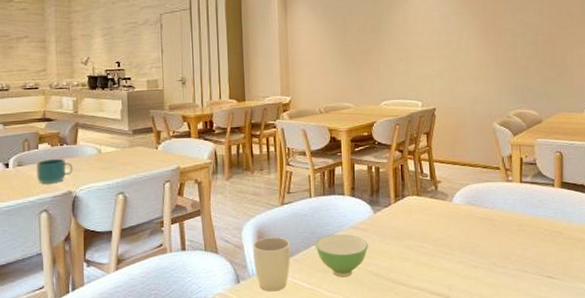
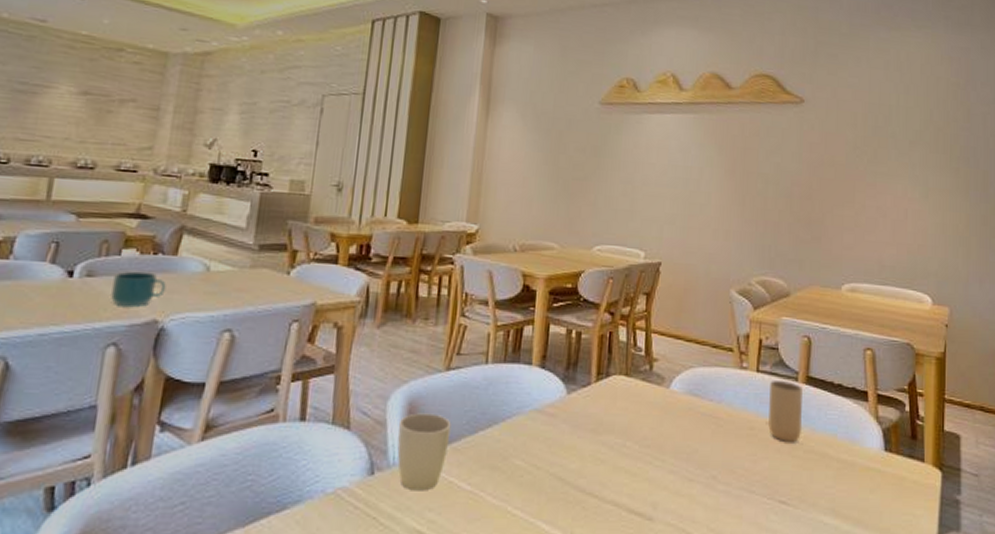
bowl: present [315,234,369,278] -> none [483,418,555,479]
cup: none [532,187,561,233] -> present [768,381,803,442]

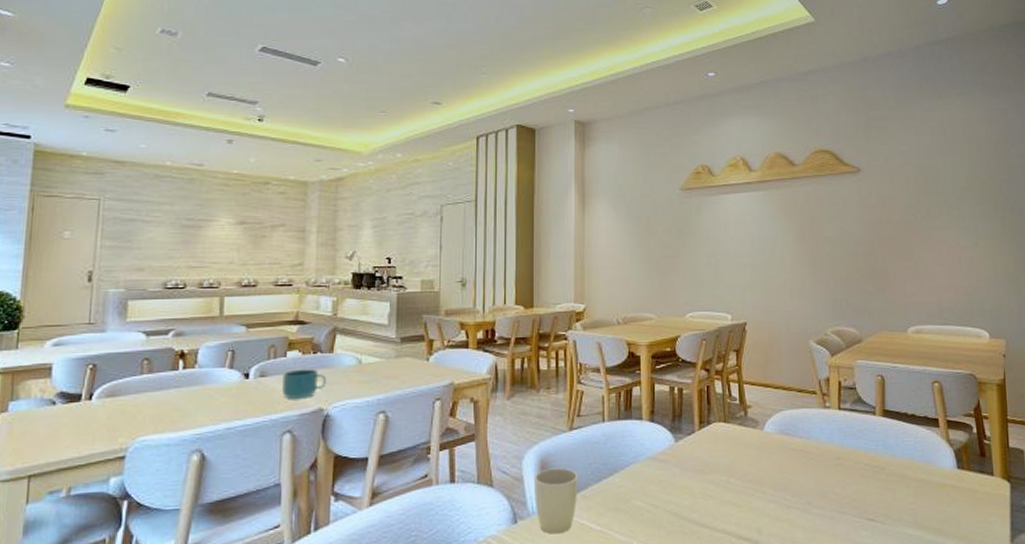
cup: present [768,381,803,442] -> none [851,415,883,468]

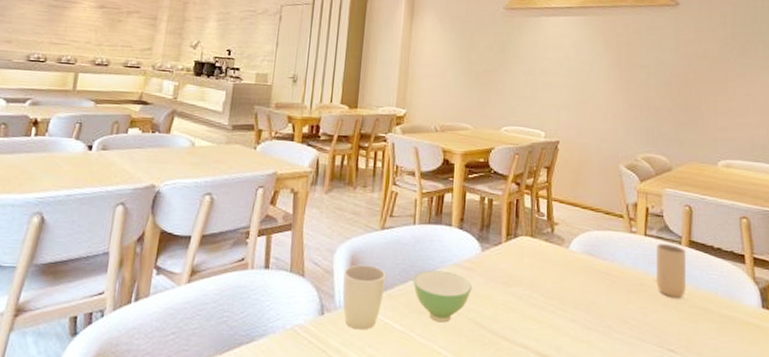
cup: present [281,369,327,399] -> none [119,146,162,174]
bowl: none [606,466,668,518] -> present [412,270,472,323]
cup: none [851,415,883,468] -> present [656,244,687,298]

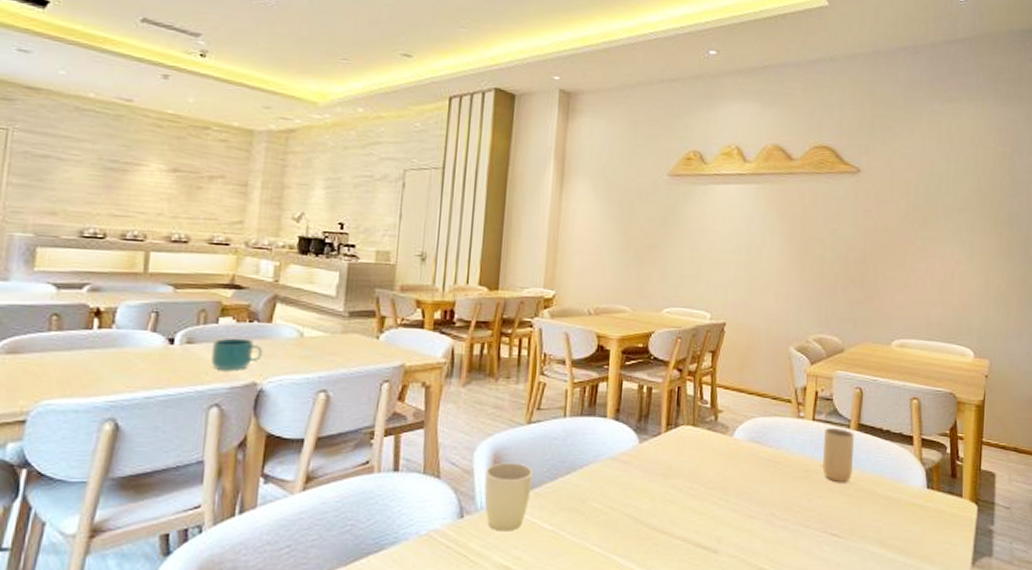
cup: none [119,146,162,174] -> present [210,338,263,370]
bowl: present [412,270,472,323] -> none [563,465,629,519]

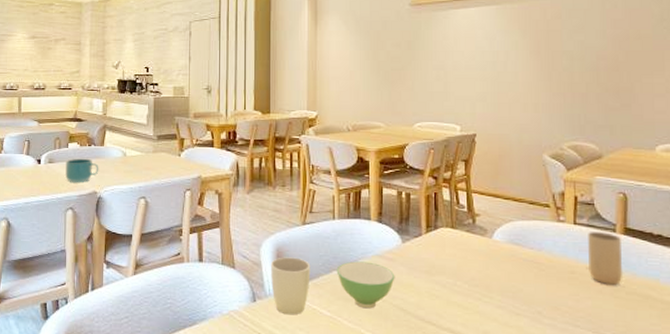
bowl: none [563,465,629,519] -> present [336,261,395,309]

